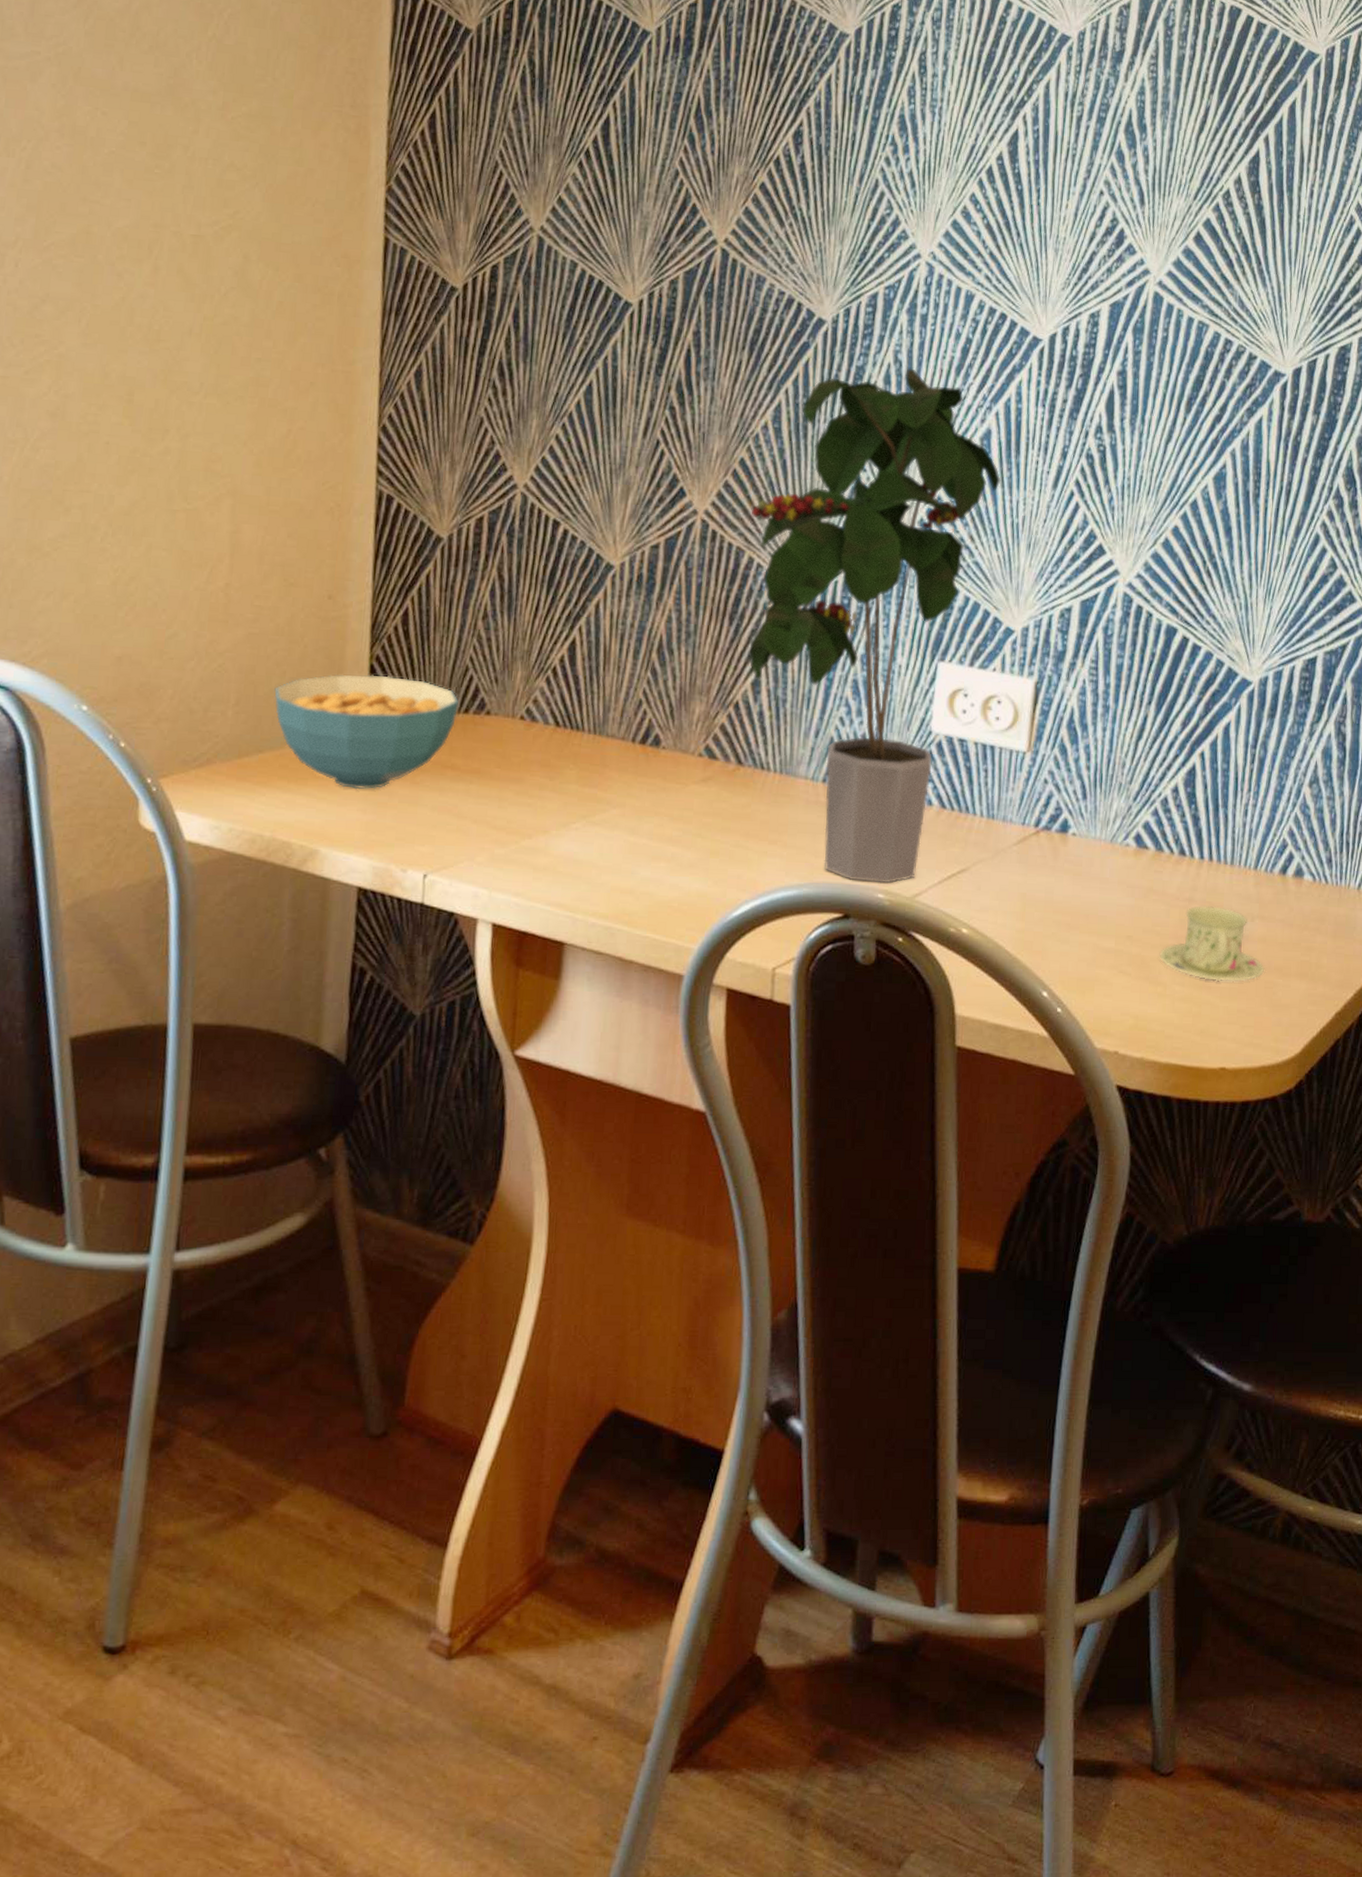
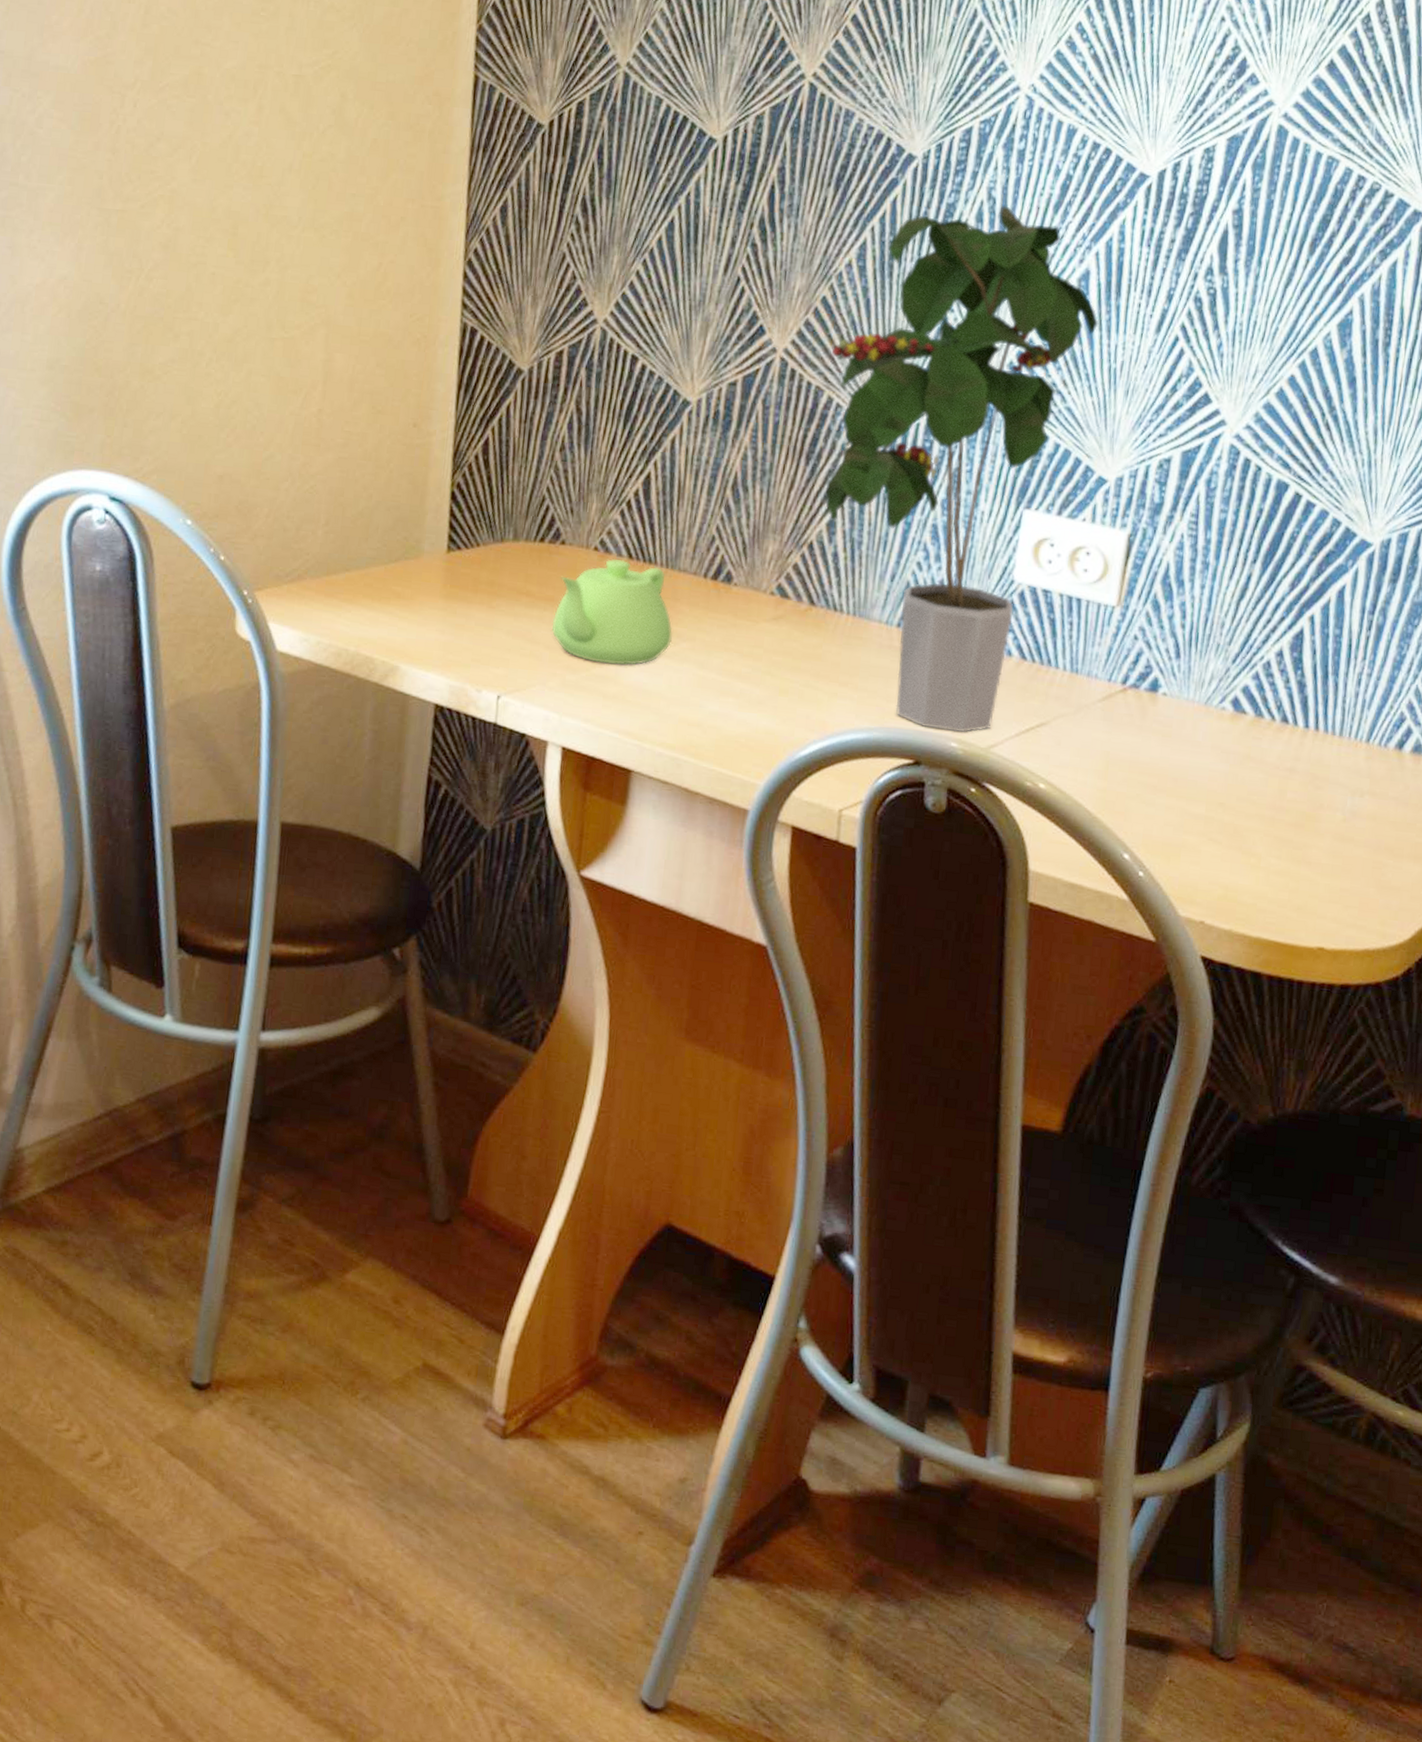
cereal bowl: present [274,674,459,790] -> none [361,499,535,612]
teapot: none [478,727,602,836] -> present [551,558,673,666]
cup and saucer: present [1159,905,1264,982] -> none [1254,776,1373,859]

